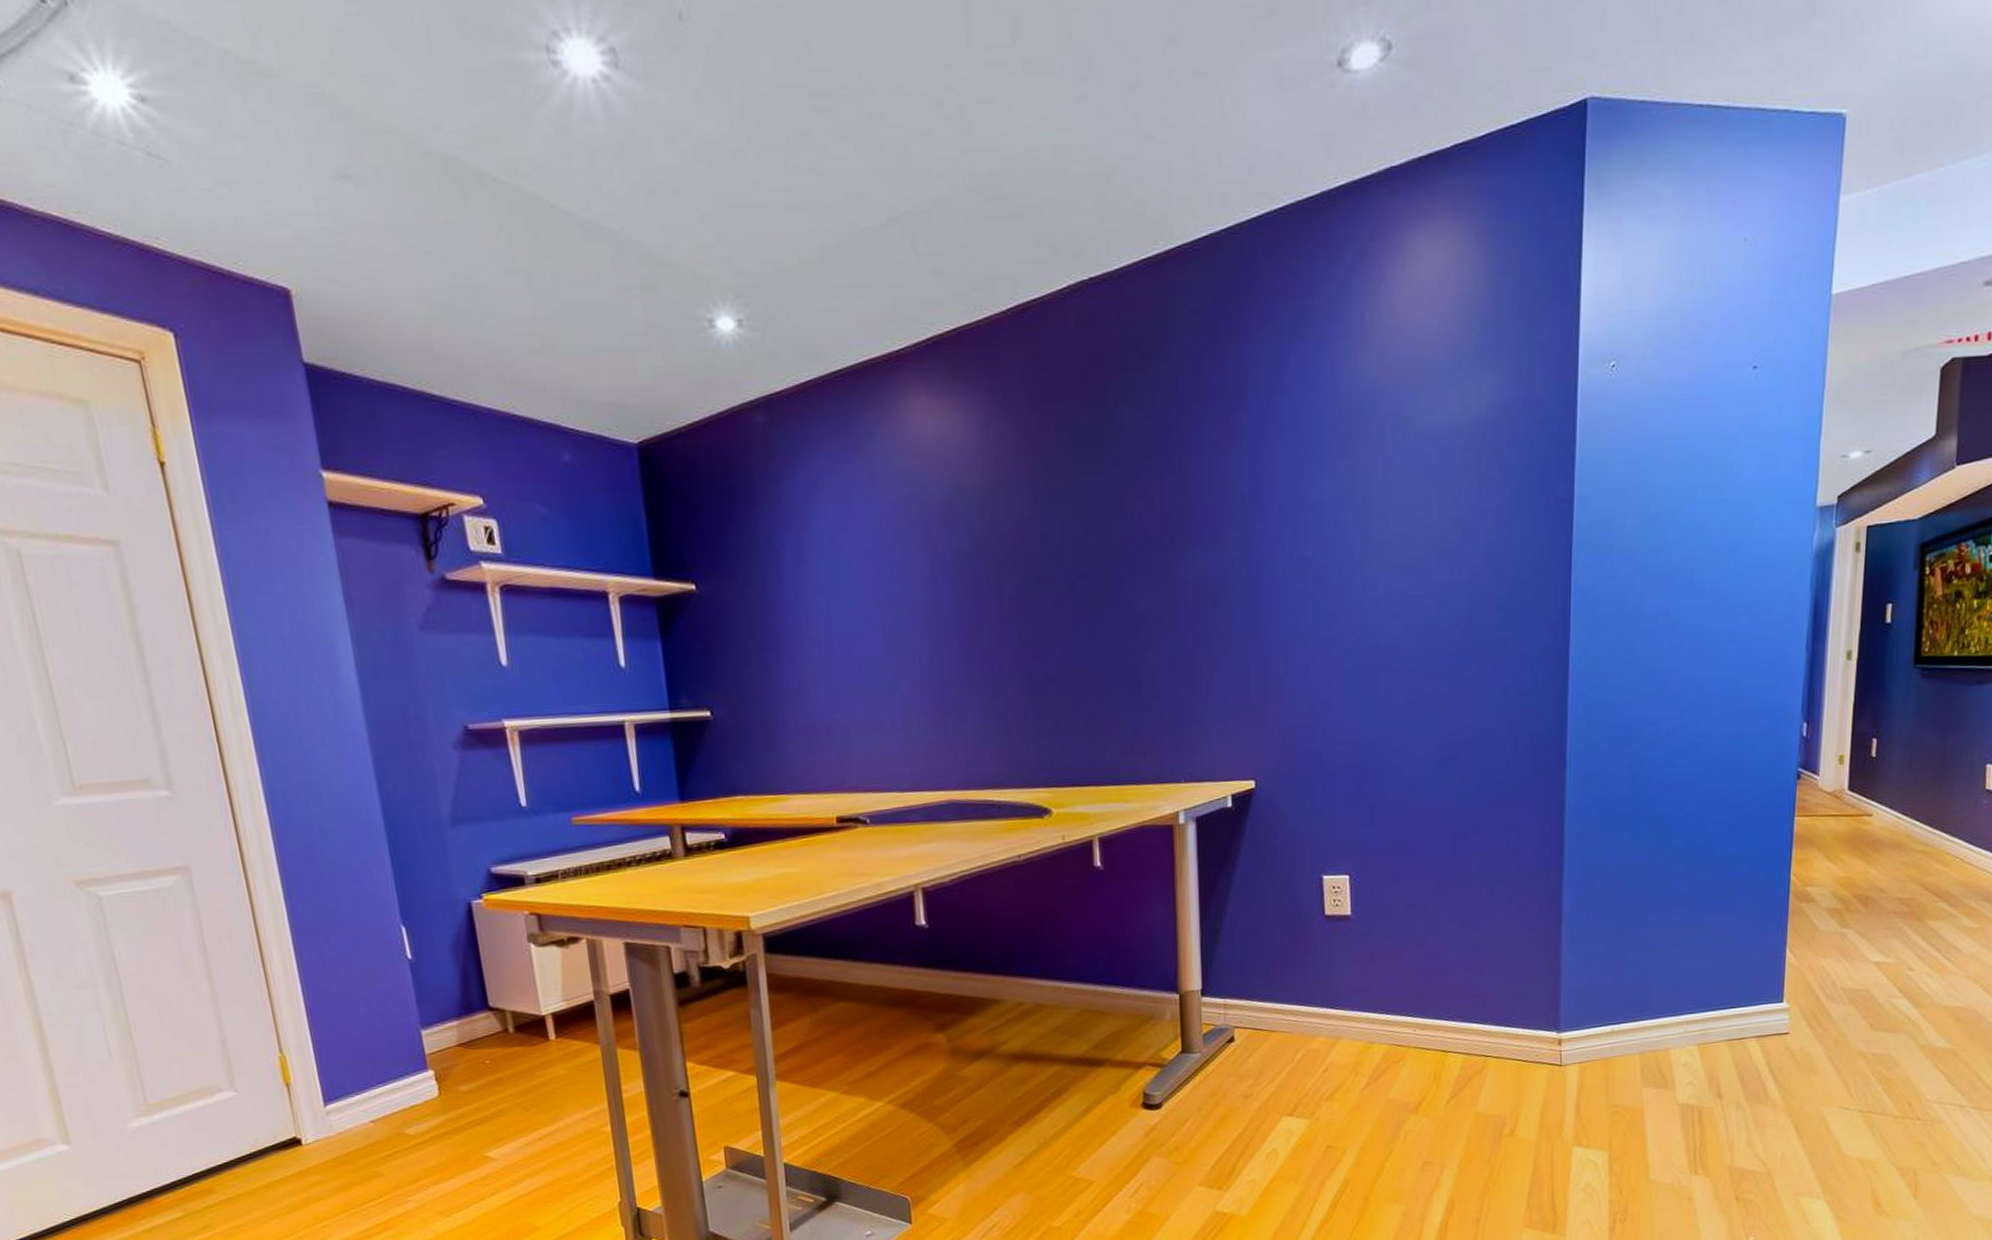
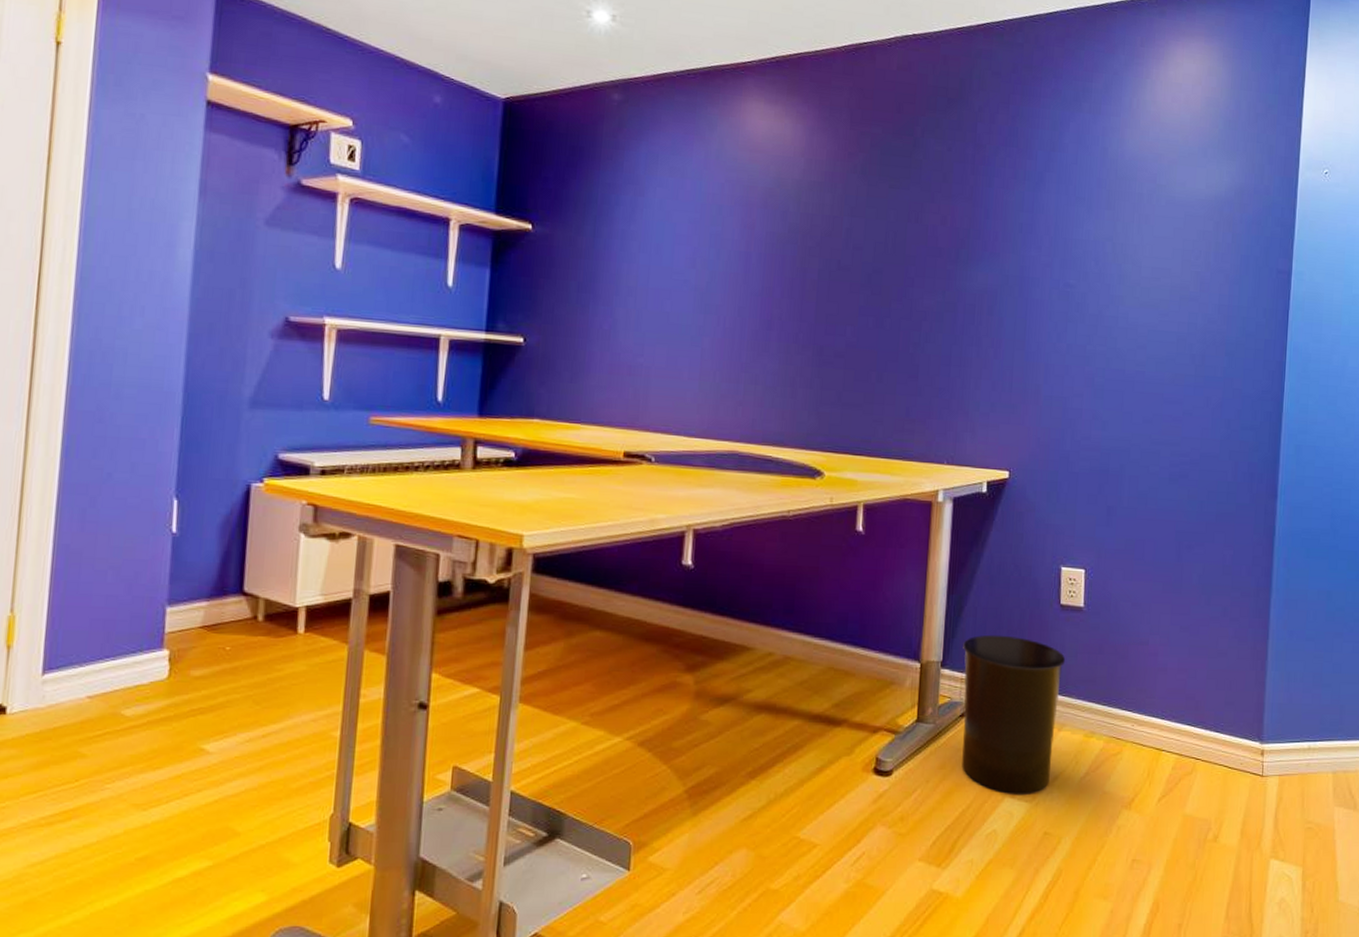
waste bin: none [1222,955,1336,1112] -> present [962,634,1066,794]

